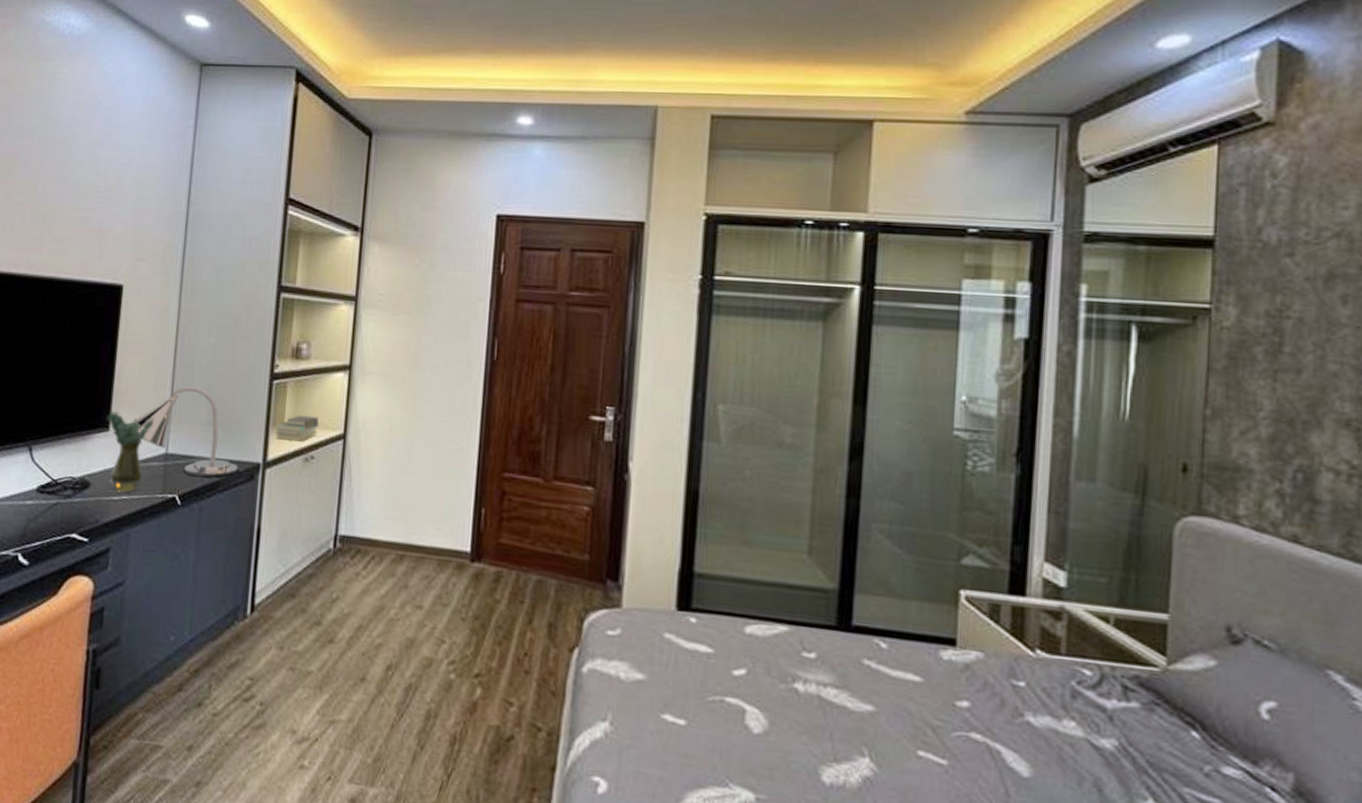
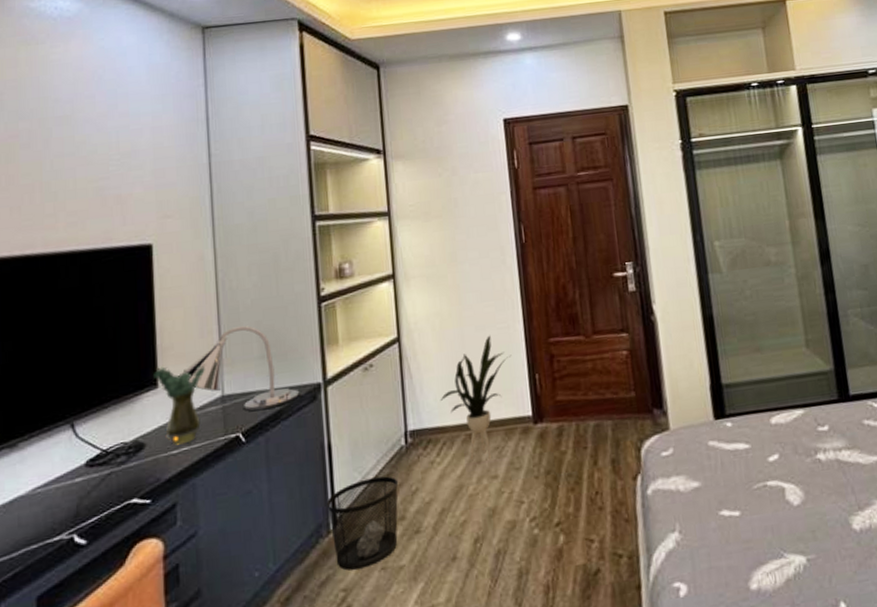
waste bin: none [247,573,321,663] -> present [326,476,399,571]
books: present [275,415,320,442] -> none [330,327,373,357]
house plant: none [376,454,460,587] -> present [440,335,512,462]

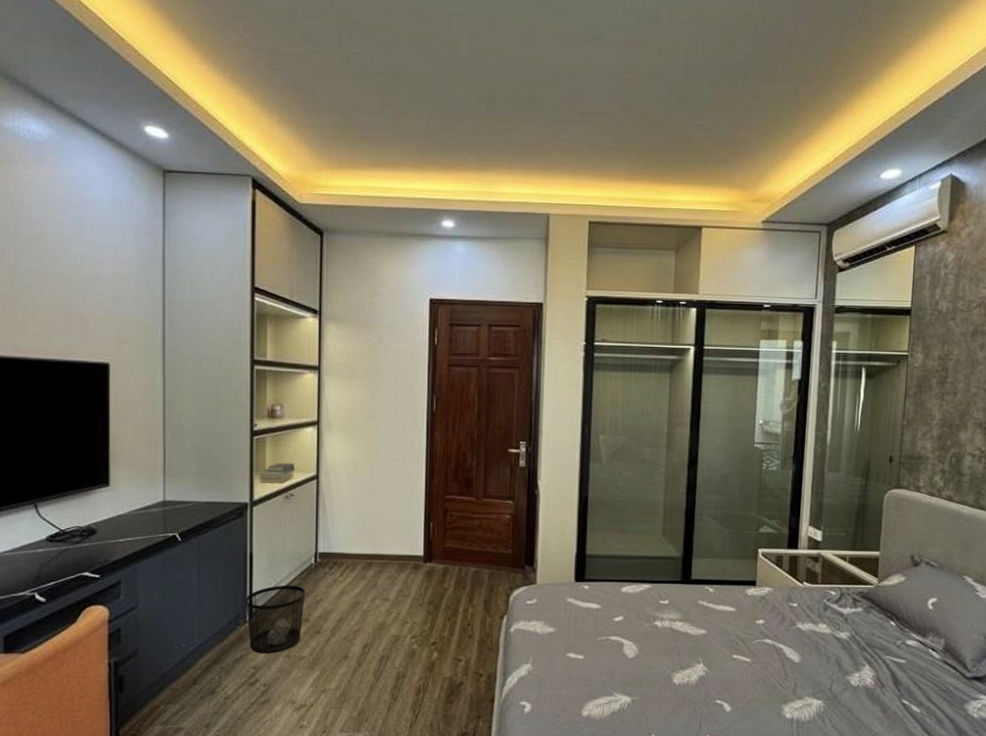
vase: present [152,364,206,446] -> none [105,469,151,535]
table lamp: present [178,325,303,411] -> none [127,445,232,518]
books: none [330,327,373,357] -> present [259,462,296,483]
house plant: present [440,335,512,462] -> none [347,485,412,585]

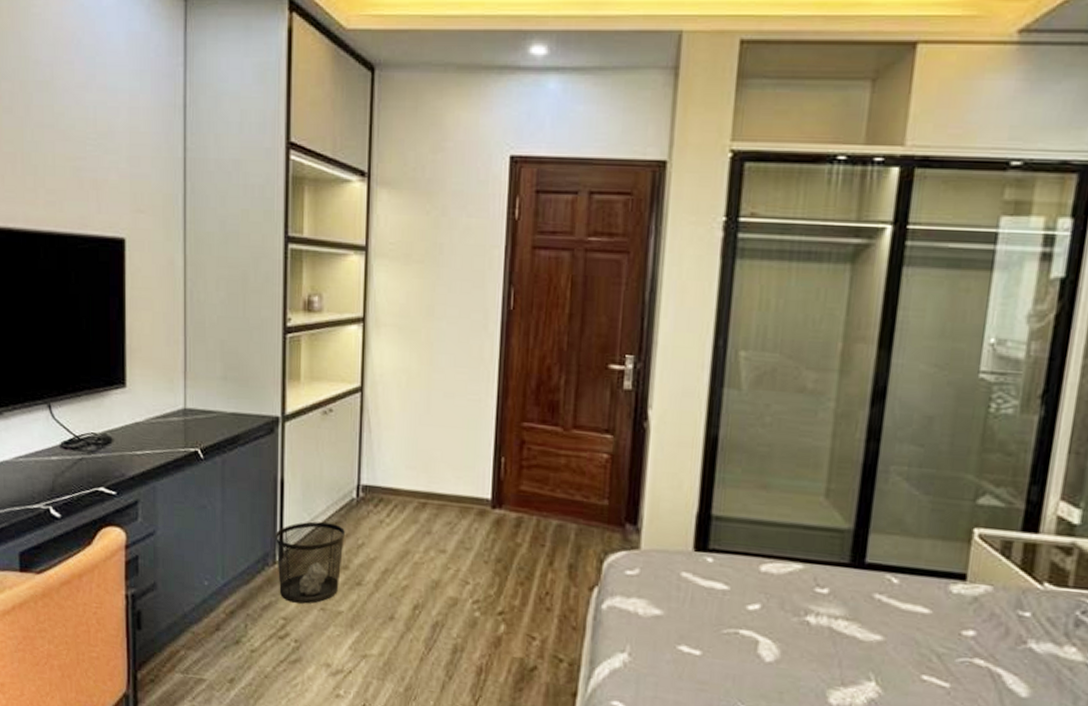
books: present [259,462,296,483] -> none [292,368,336,395]

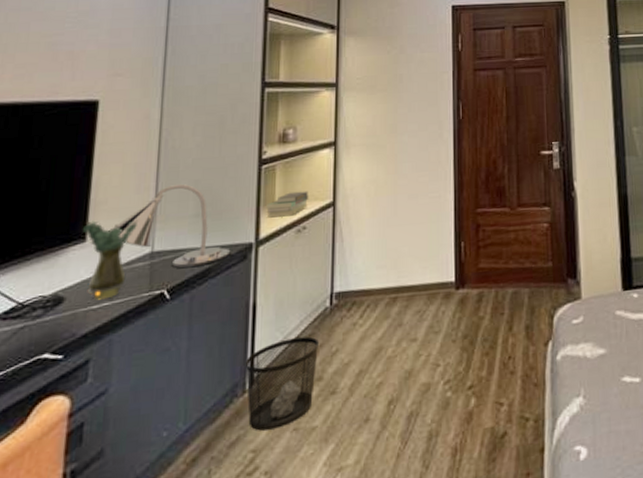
vase: none [121,367,171,448] -> present [82,219,139,300]
table lamp: none [145,341,261,432] -> present [108,183,234,269]
books: none [292,368,336,395] -> present [266,191,309,218]

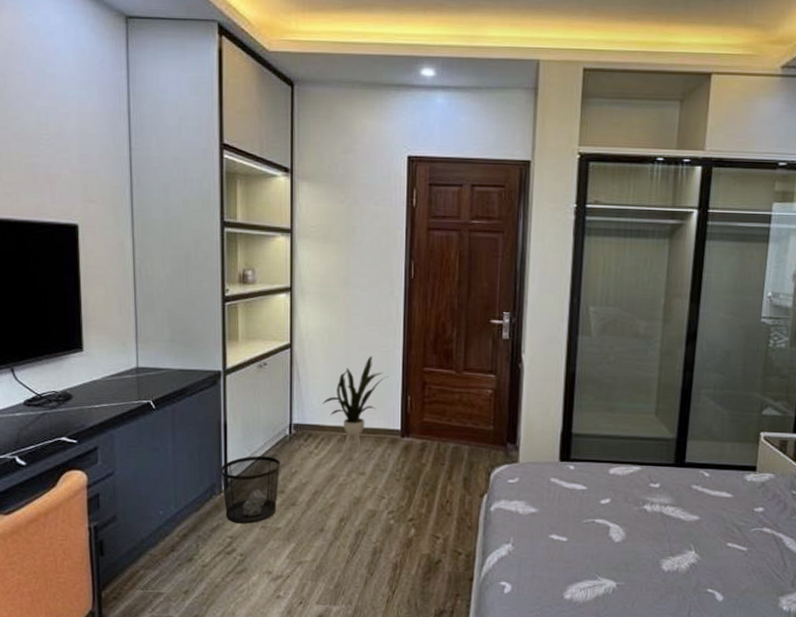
vase: present [82,219,139,300] -> none [78,334,124,401]
table lamp: present [108,183,234,269] -> none [100,310,205,385]
books: present [266,191,309,218] -> none [231,330,269,352]
house plant: none [368,203,441,324] -> present [322,356,389,458]

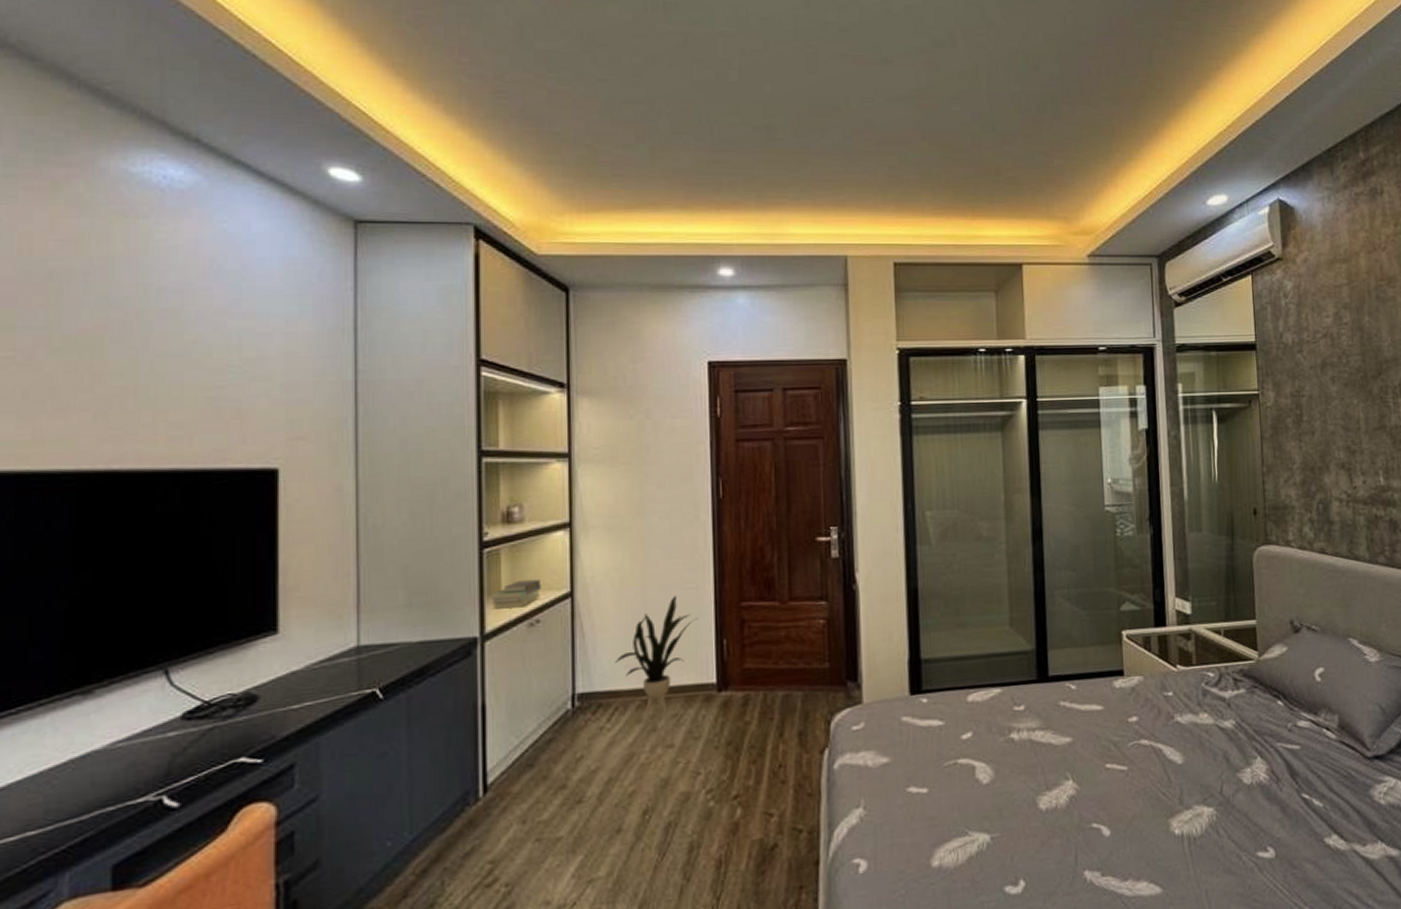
waste bin: present [220,456,281,524] -> none [476,741,562,841]
books: none [231,330,269,352] -> present [491,579,542,609]

